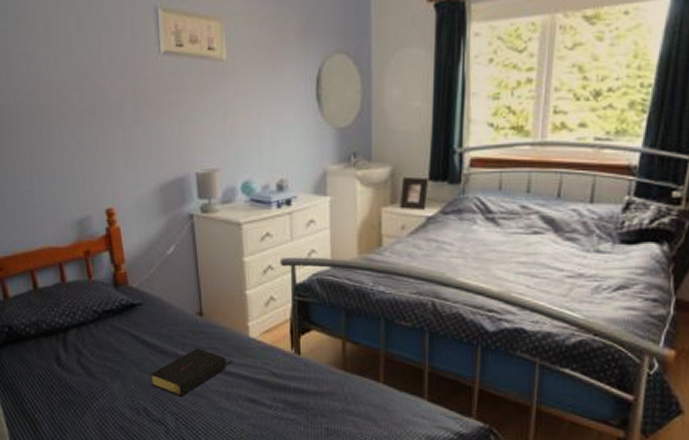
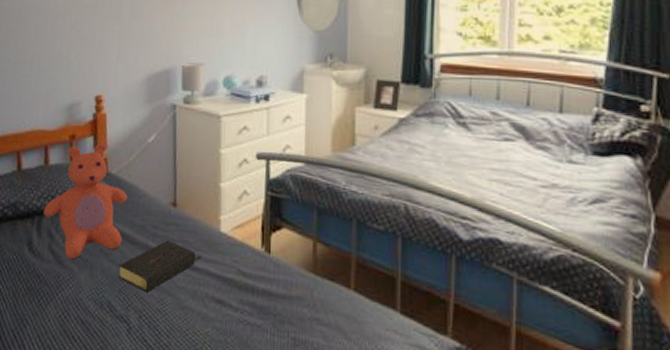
teddy bear: none [67,257,152,372] -> present [43,142,127,260]

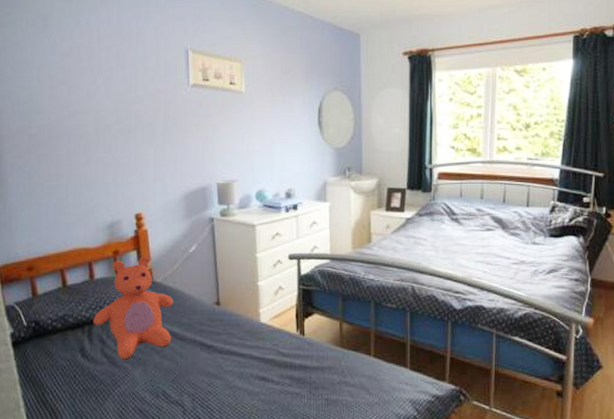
bible: present [118,240,202,293] -> none [170,334,246,379]

